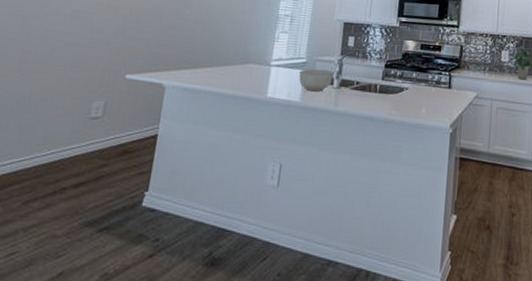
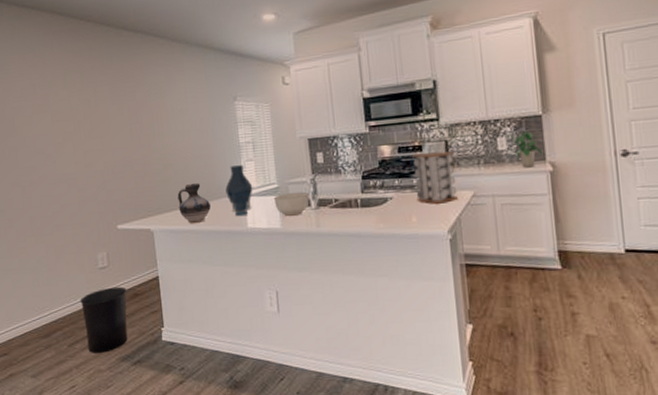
waste bin: none [47,140,117,215] -> present [80,286,128,353]
ceramic jug: none [199,44,235,85] -> present [177,182,211,224]
vase: none [252,34,282,84] -> present [225,165,253,216]
spice rack: none [428,46,466,100] -> present [412,144,458,204]

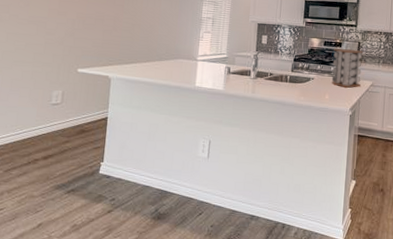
waste bin: present [80,286,128,353] -> none [24,122,75,180]
ceramic jug: present [177,182,211,224] -> none [138,43,167,77]
vase: present [225,165,253,216] -> none [182,34,206,76]
bowl: present [274,192,310,216] -> none [221,63,251,82]

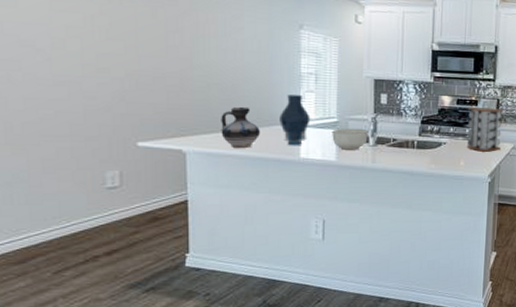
ceramic jug: none [138,43,167,77] -> present [221,106,260,149]
vase: none [182,34,206,76] -> present [279,95,311,145]
bowl: none [221,63,251,82] -> present [332,128,368,150]

